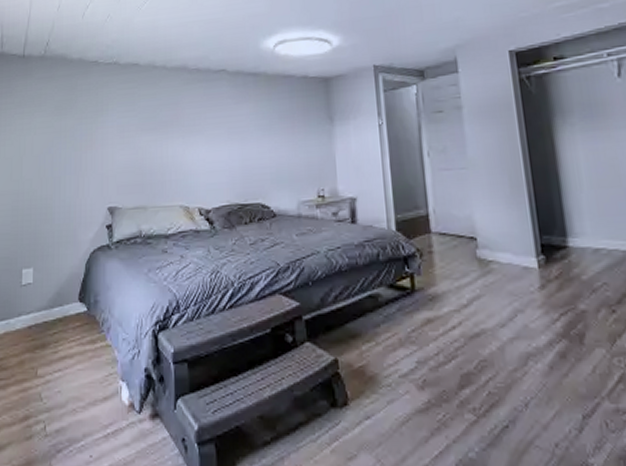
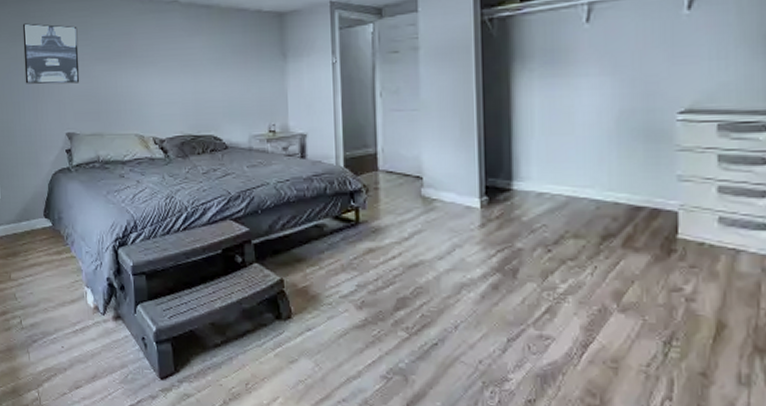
wall art: none [68,96,125,158] -> present [22,23,80,84]

